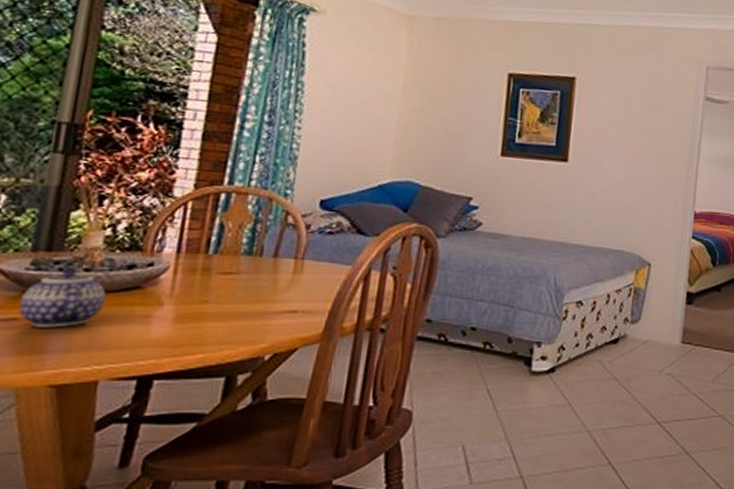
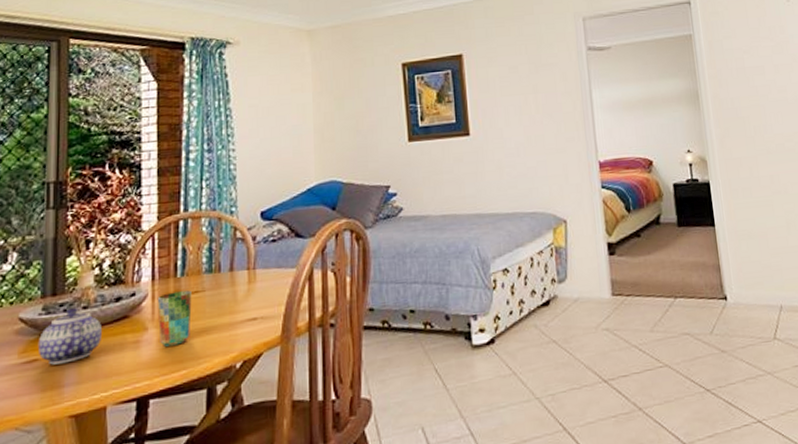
cup: none [176,269,224,327] -> present [157,290,192,347]

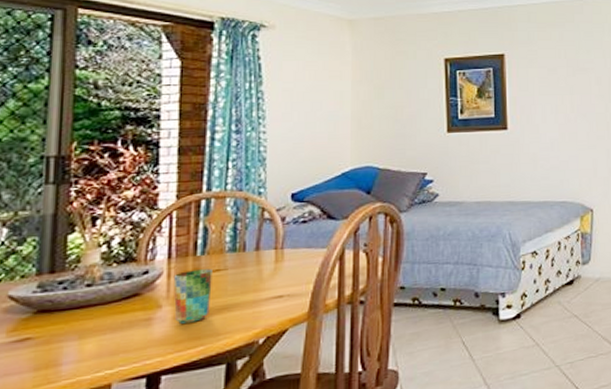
teapot: present [37,308,102,365] -> none [30,286,108,344]

